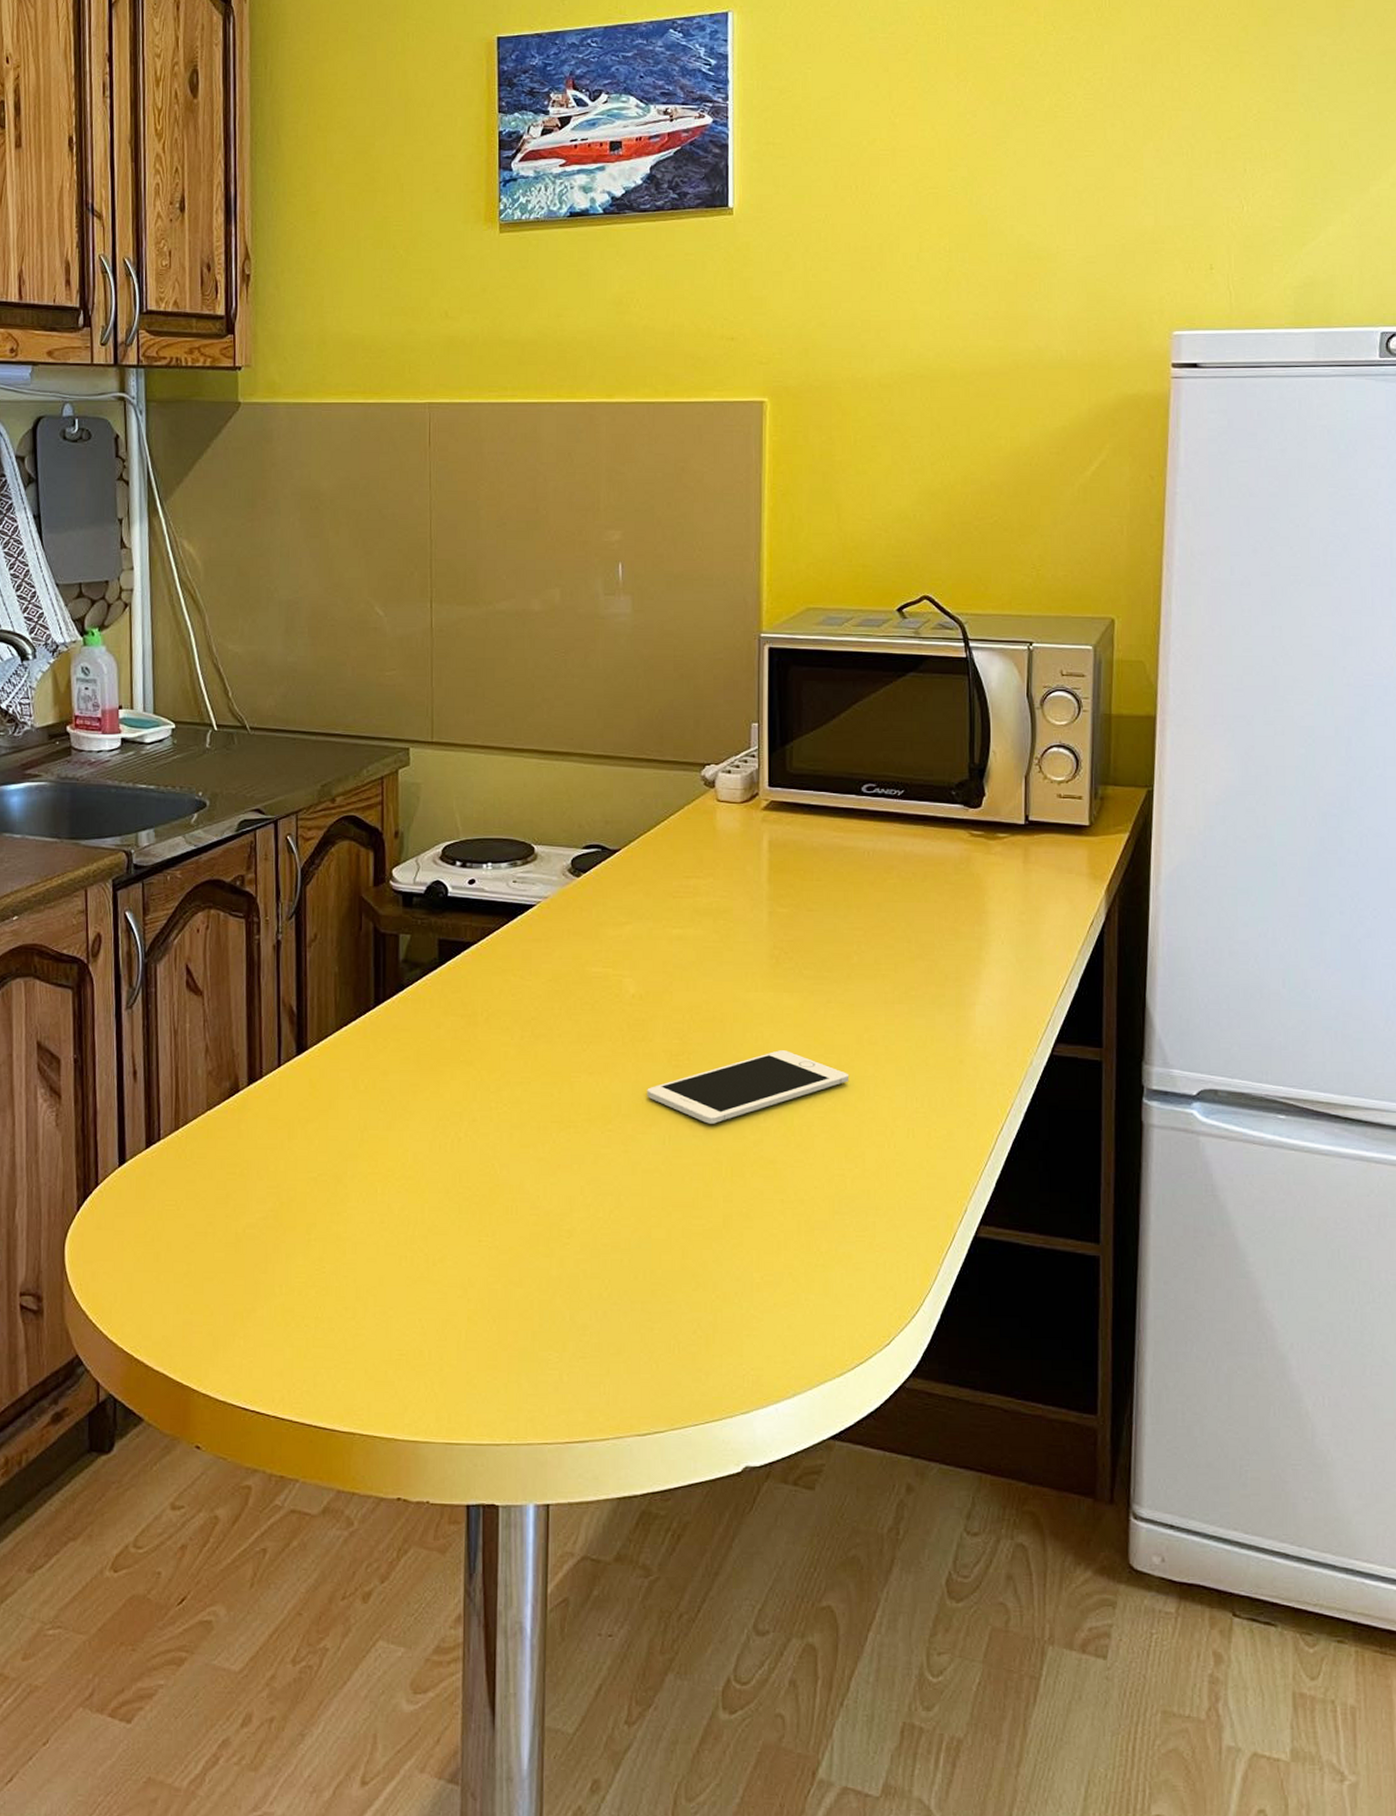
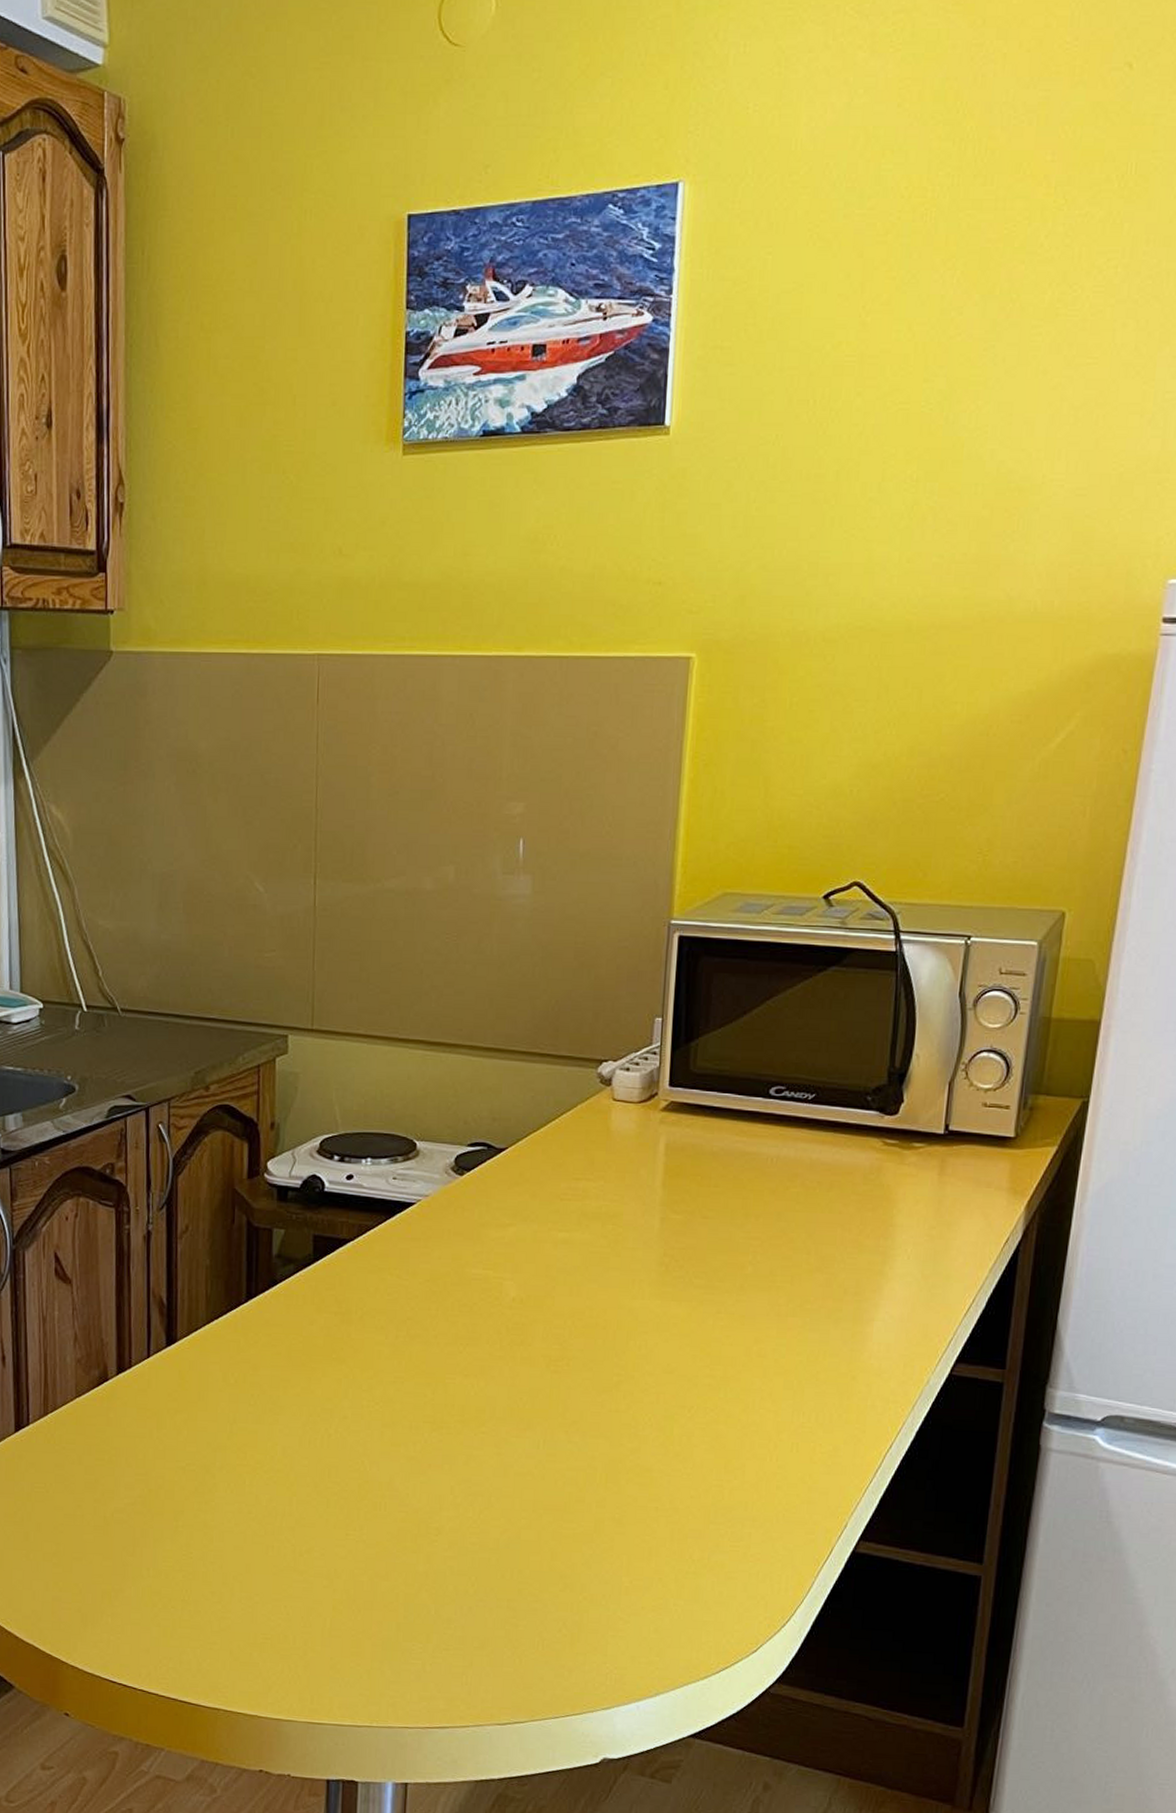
cell phone: present [647,1050,849,1124] -> none [523,1359,735,1431]

